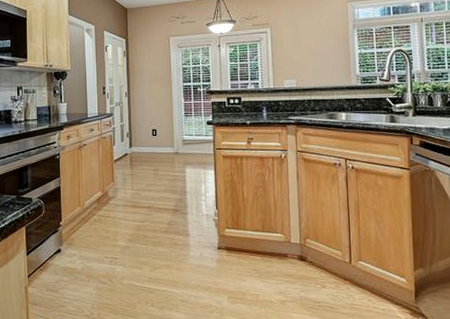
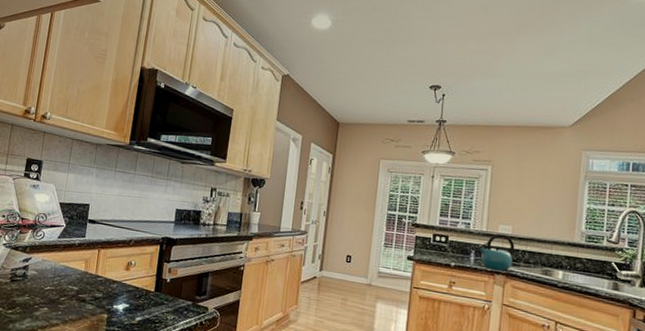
kettle: none [268,88,301,122] -> present [477,233,515,271]

